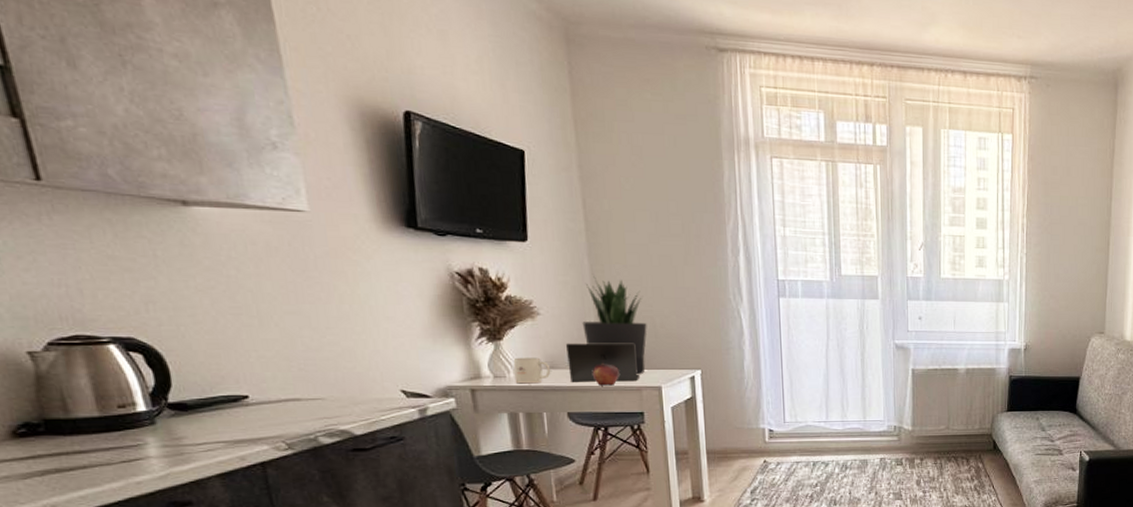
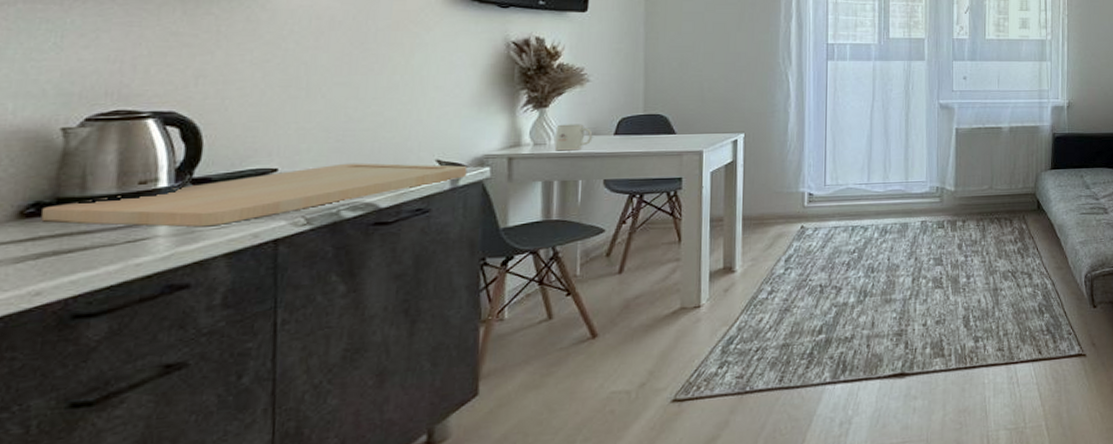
cutting board: none [33,391,434,450] -> present [41,163,468,227]
laptop: present [566,343,641,382] -> none [610,108,683,148]
planter: present [582,276,647,375] -> none [630,43,695,140]
fruit: present [592,362,619,386] -> none [634,128,662,151]

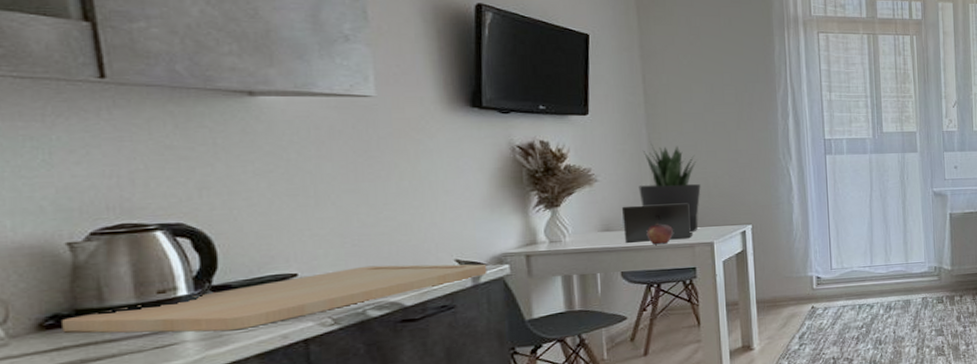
mug: present [554,124,593,151] -> none [569,221,606,248]
laptop: none [610,108,683,148] -> present [622,204,694,243]
planter: none [630,43,695,140] -> present [638,144,701,233]
fruit: none [634,128,662,151] -> present [646,223,673,245]

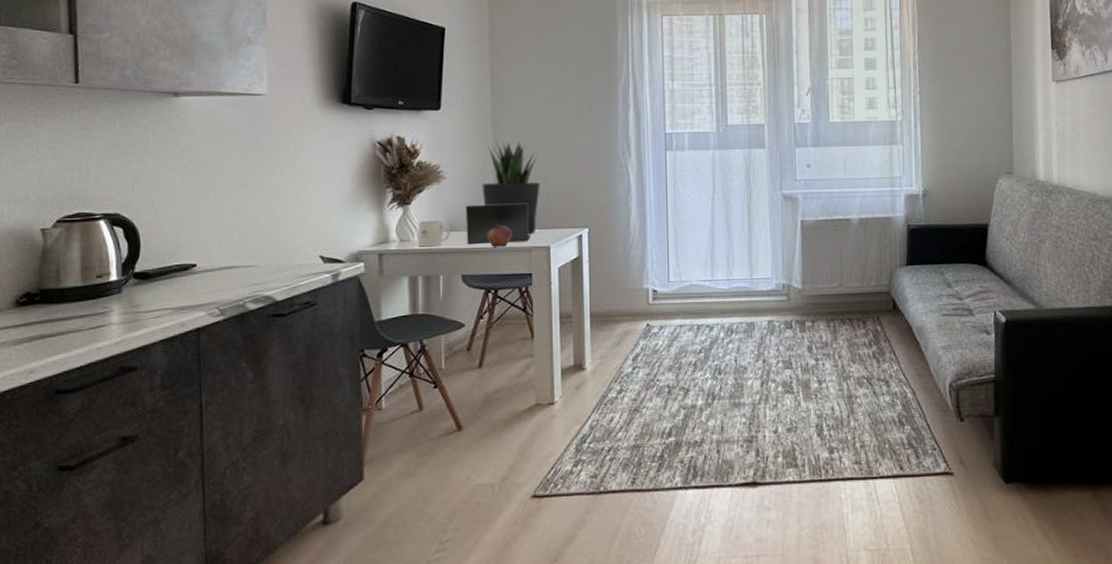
cutting board: present [62,264,487,334] -> none [31,258,345,316]
mug: none [569,221,606,248] -> present [418,220,450,247]

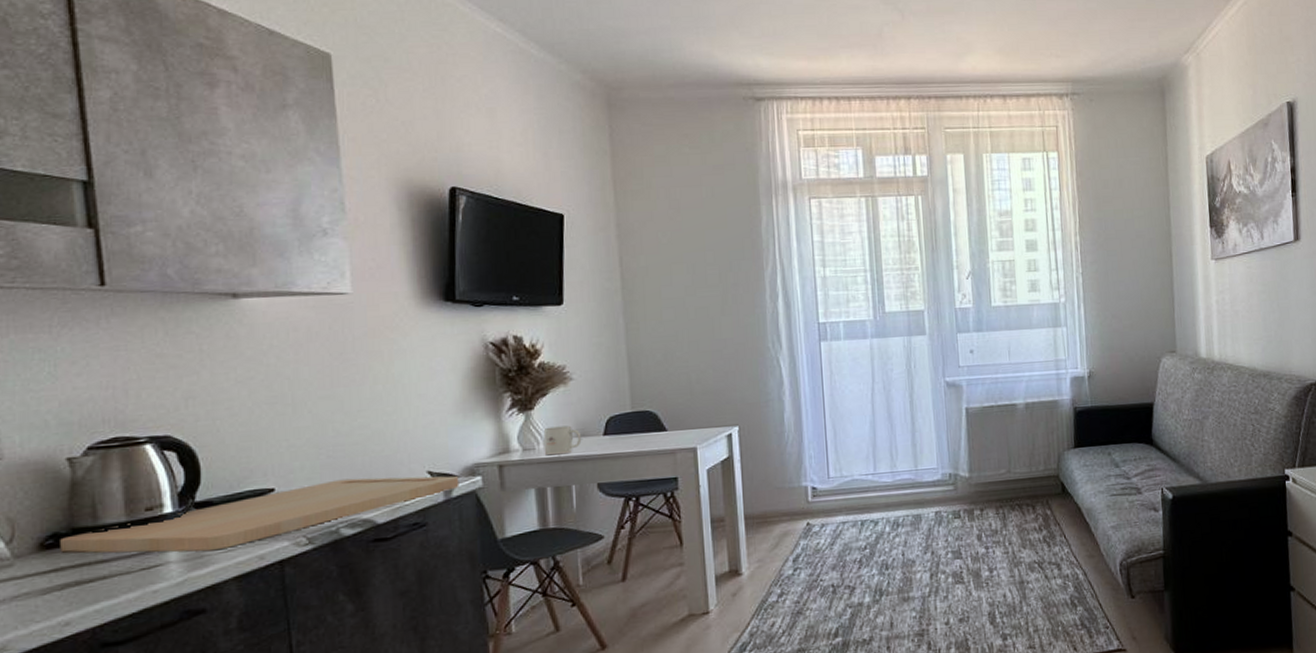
cutting board: none [31,258,345,316] -> present [60,475,459,554]
laptop: present [466,204,531,244] -> none [598,403,675,450]
planter: present [482,139,540,235] -> none [615,335,682,437]
fruit: present [487,223,512,247] -> none [624,426,653,452]

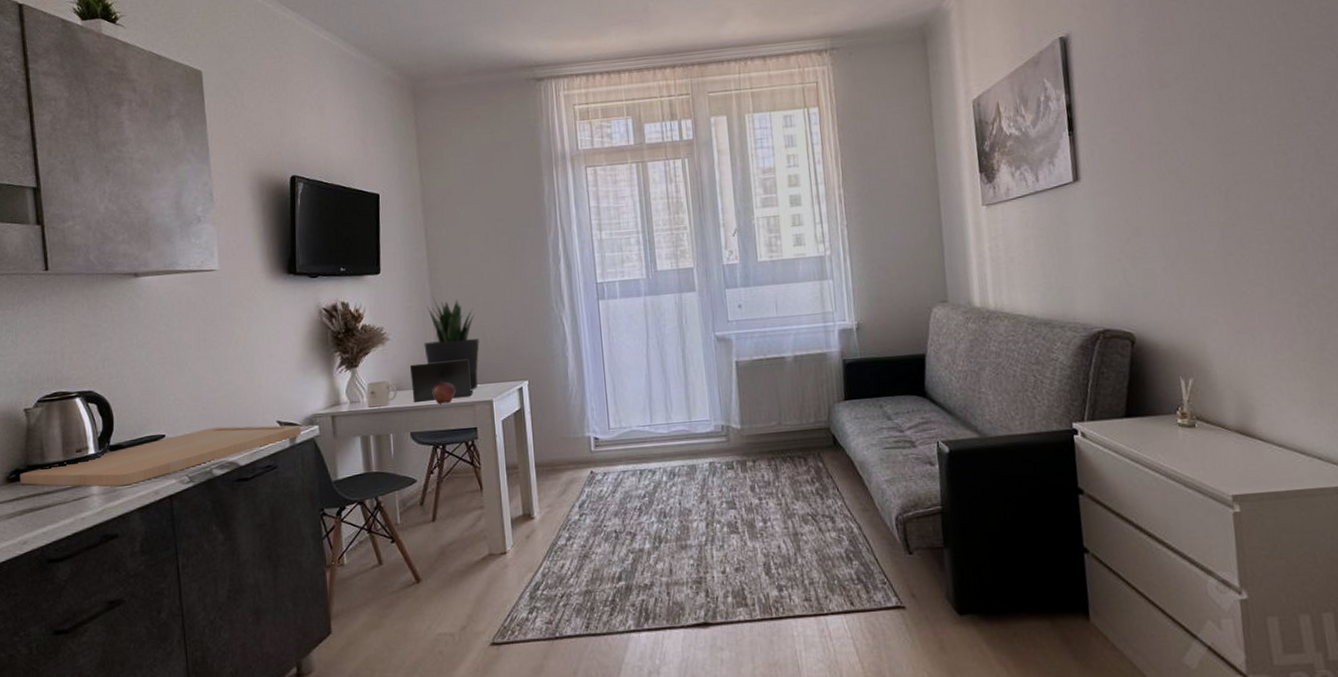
laptop: none [598,403,675,450] -> present [410,360,474,402]
planter: none [615,335,682,437] -> present [424,299,479,391]
fruit: none [624,426,653,452] -> present [432,380,455,404]

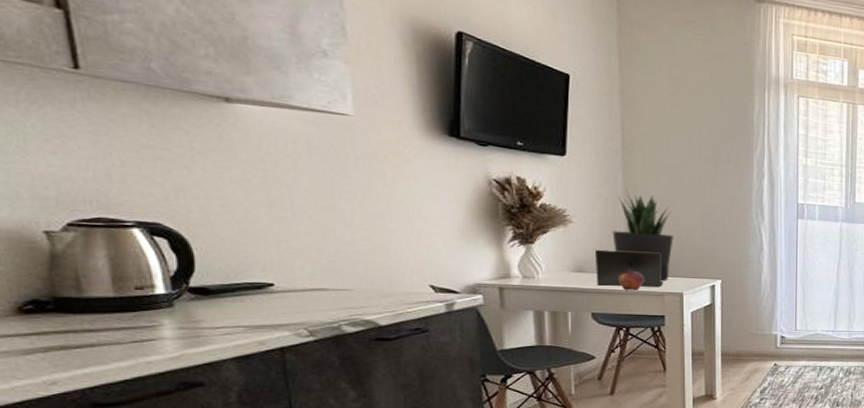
cutting board: present [20,425,302,487] -> none [41,282,461,333]
mug: present [366,380,397,408] -> none [543,260,579,285]

